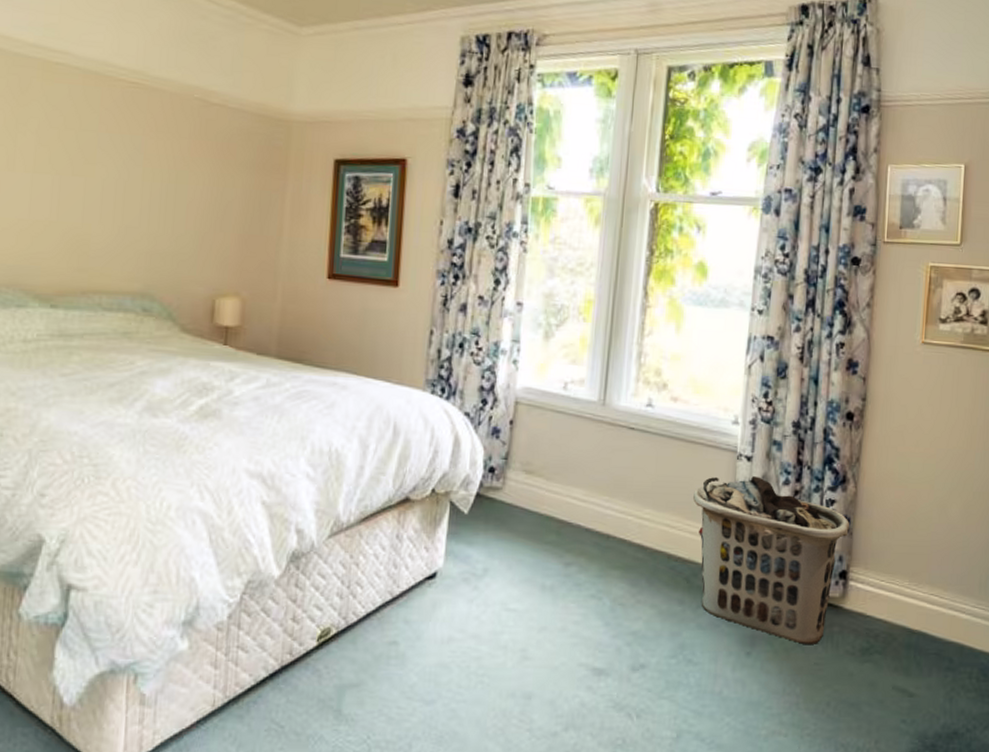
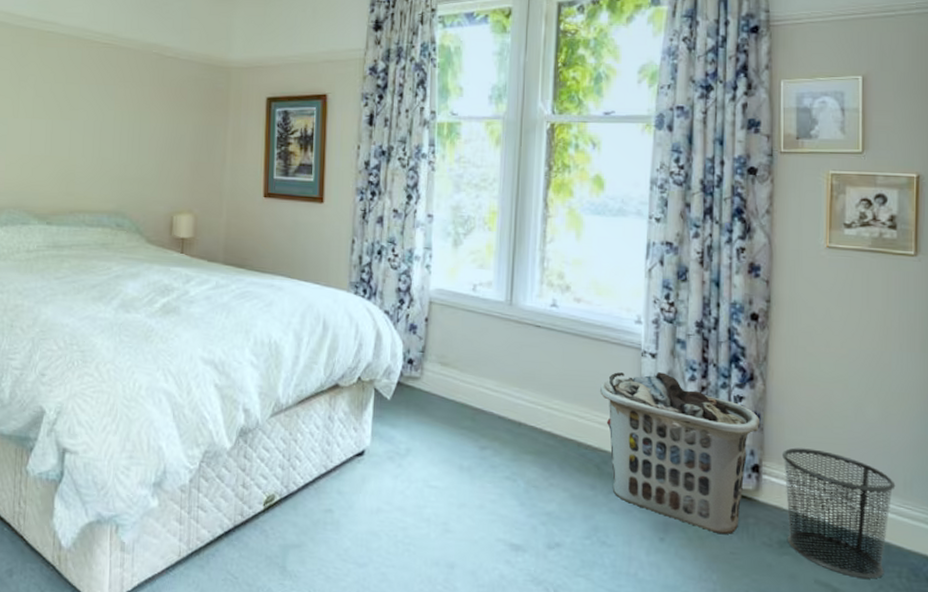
waste bin: none [868,552,972,682] -> present [781,447,896,579]

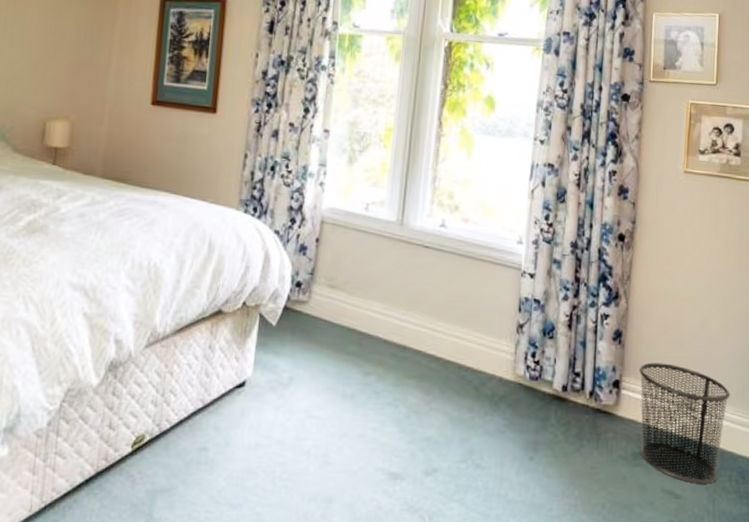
clothes hamper: present [600,372,759,535] -> none [482,292,622,450]

